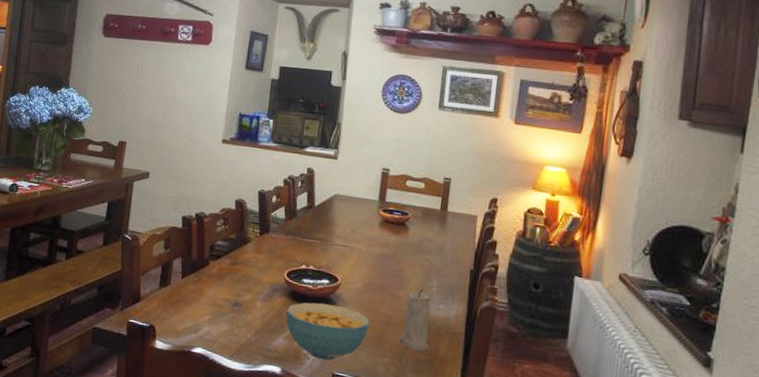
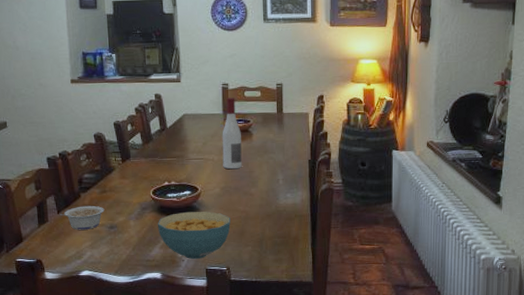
legume: none [184,274,232,303] -> present [60,205,105,230]
wine bottle: none [370,184,396,265] -> present [222,98,242,169]
candle: present [399,289,431,351] -> none [257,184,283,236]

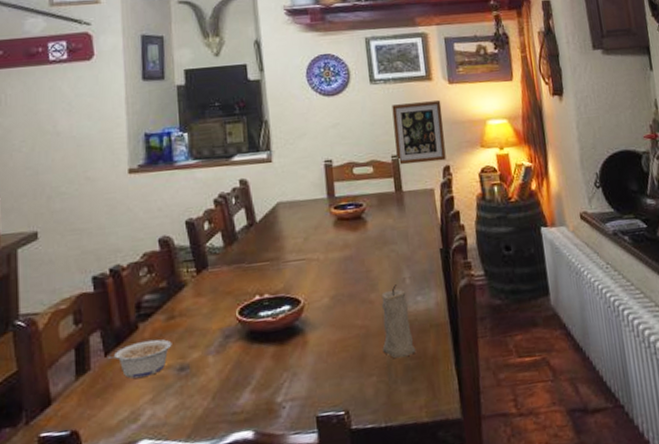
cereal bowl: present [157,211,231,259] -> none [246,331,346,404]
wine bottle: present [222,98,242,169] -> none [327,176,356,270]
candle: none [257,184,283,236] -> present [381,285,416,358]
picture frame: none [280,40,322,92] -> present [392,100,446,165]

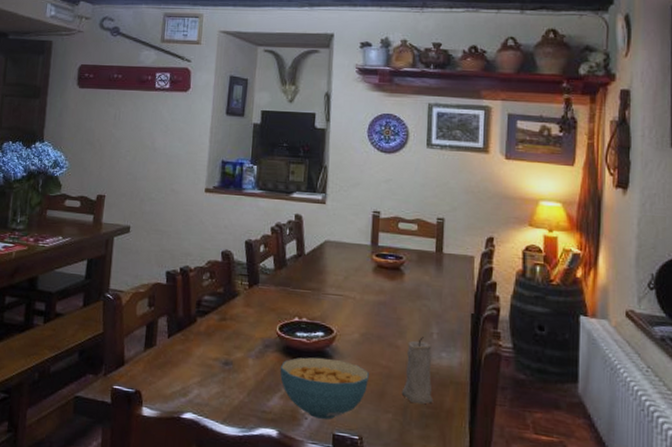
legume: present [108,339,172,379] -> none [170,332,221,363]
cereal bowl: none [246,331,346,404] -> present [280,357,369,420]
picture frame: present [392,100,446,165] -> none [441,171,495,232]

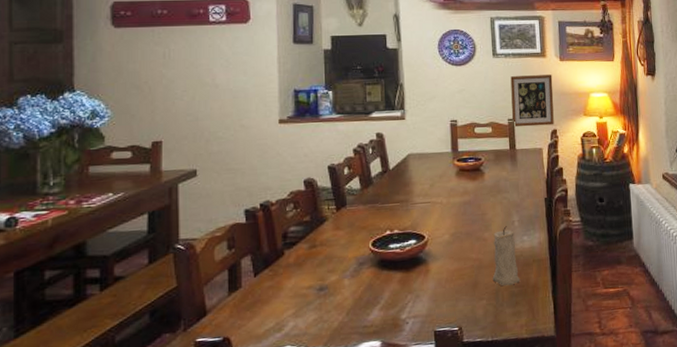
cereal bowl: present [280,357,369,420] -> none [376,262,462,321]
picture frame: none [441,171,495,232] -> present [510,74,554,127]

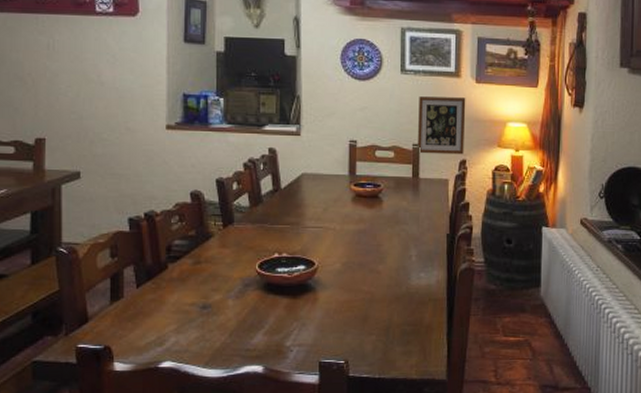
candle: present [492,226,521,286] -> none [384,260,414,323]

